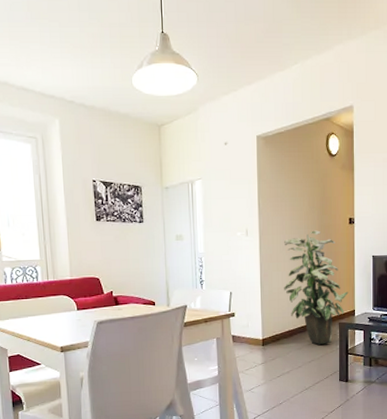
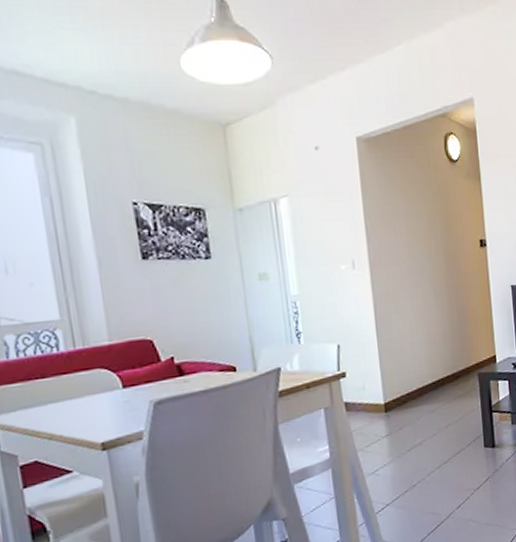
indoor plant: present [284,230,349,345] -> none [402,257,487,404]

